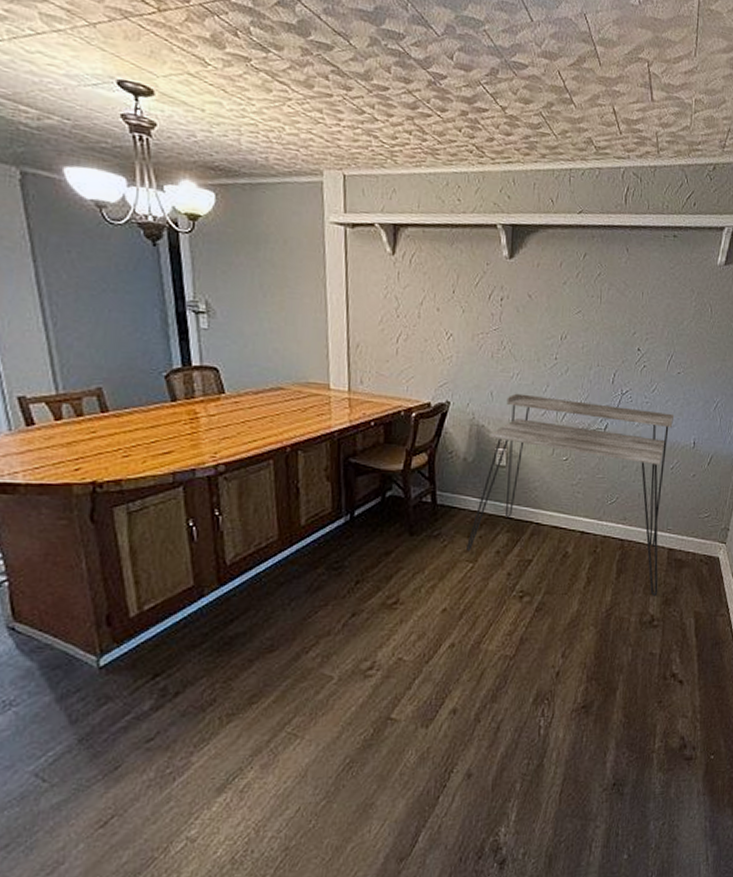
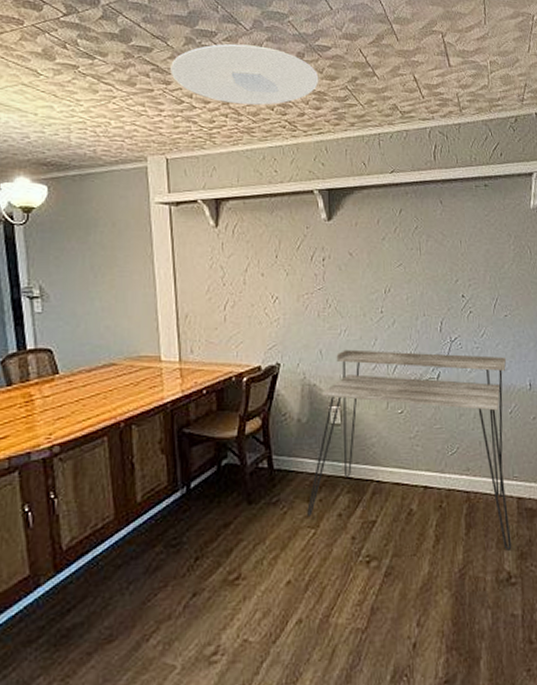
ceiling light: none [352,49,513,125] -> present [170,43,319,106]

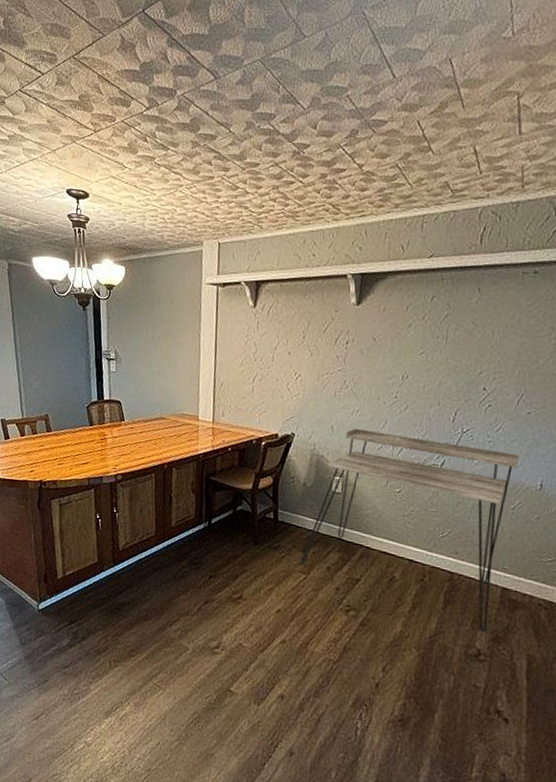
ceiling light: present [170,43,319,106] -> none [230,125,370,189]

